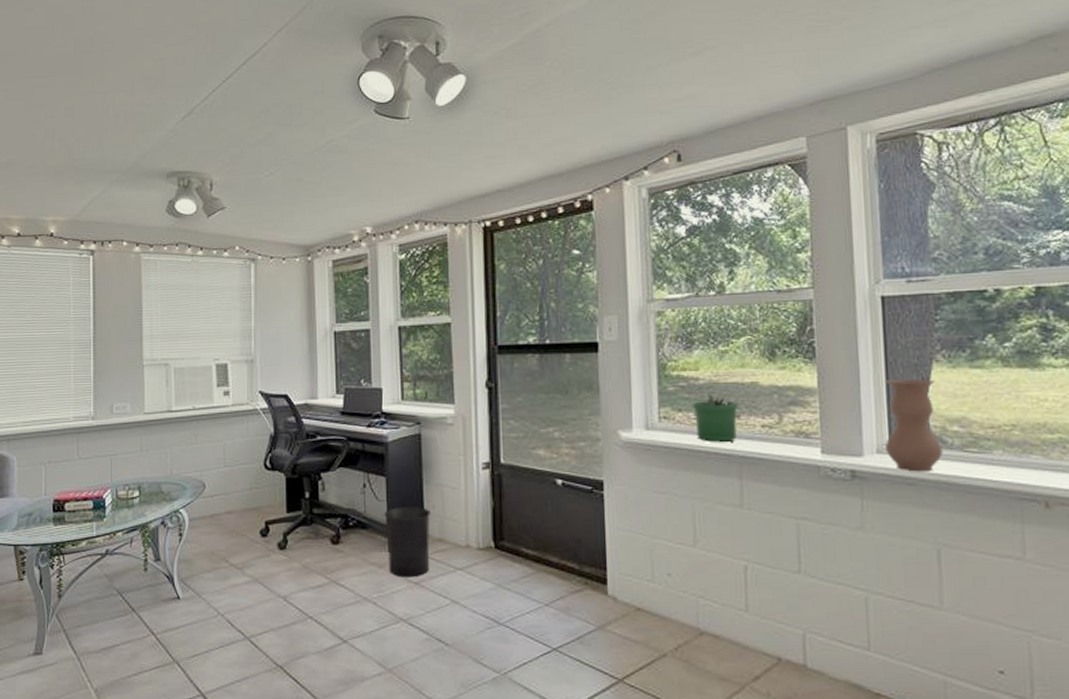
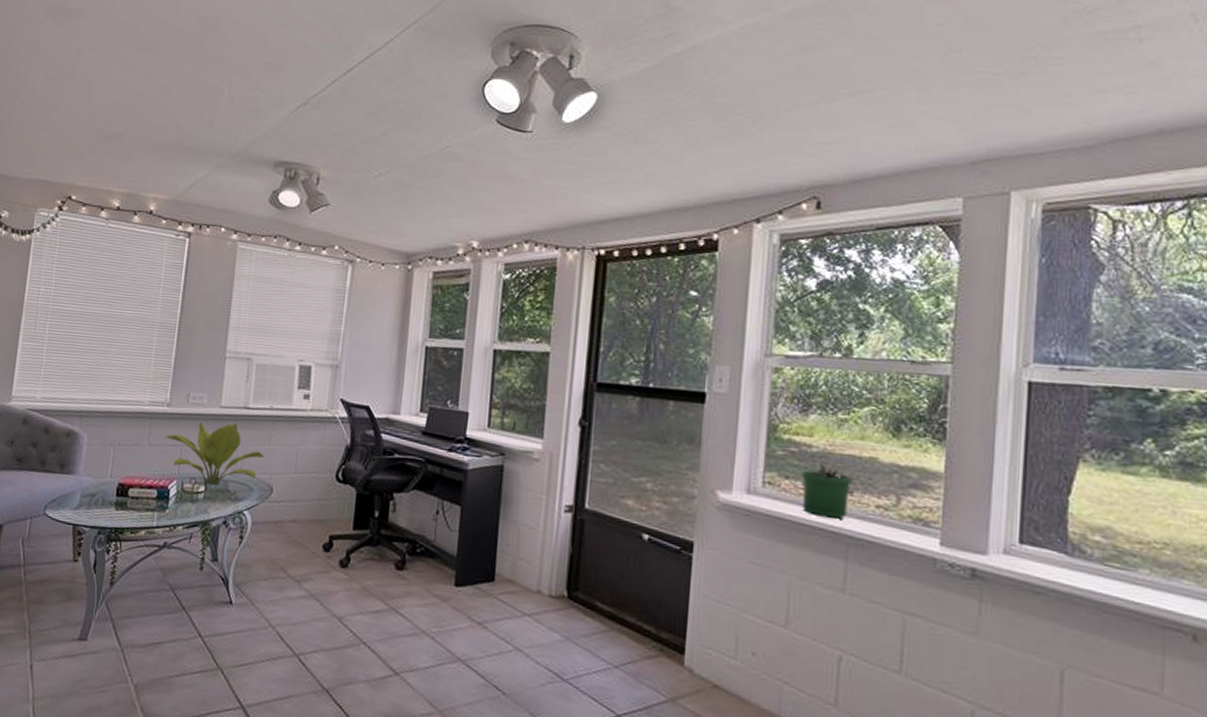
artificial plant: none [94,426,193,489] -> present [166,421,264,486]
waste bin: present [384,506,430,578] -> none [452,540,503,617]
vase: present [885,379,943,472] -> none [1014,474,1080,582]

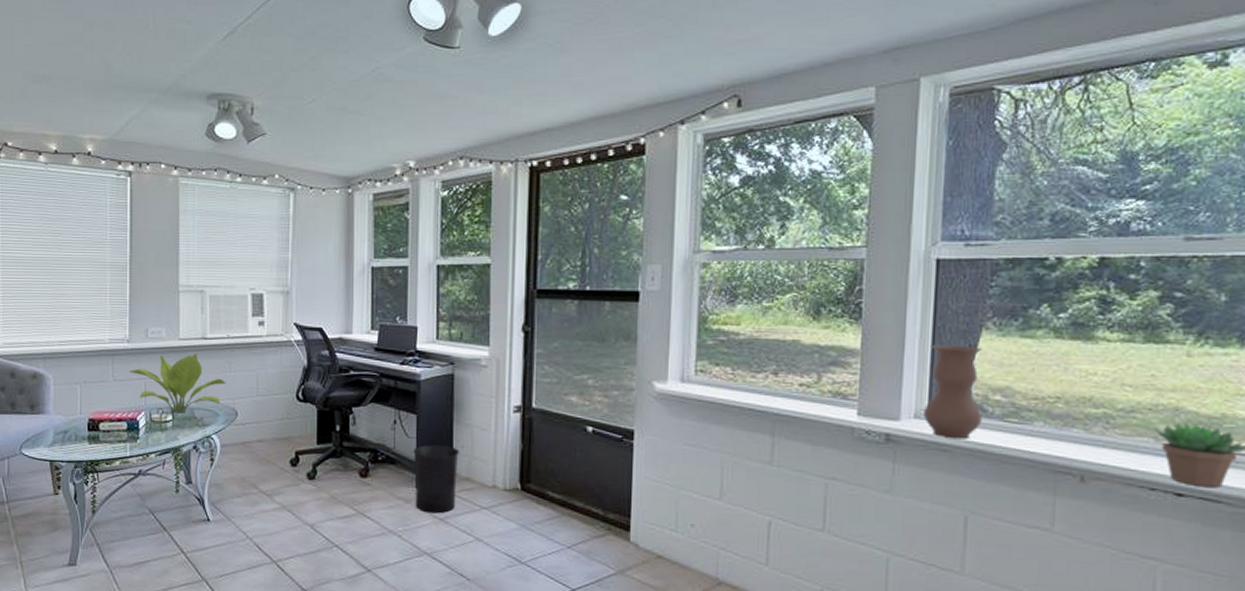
waste bin: none [452,540,503,617] -> present [413,444,459,514]
planter: present [801,461,860,520] -> none [731,347,784,400]
vase: none [1014,474,1080,582] -> present [924,345,983,439]

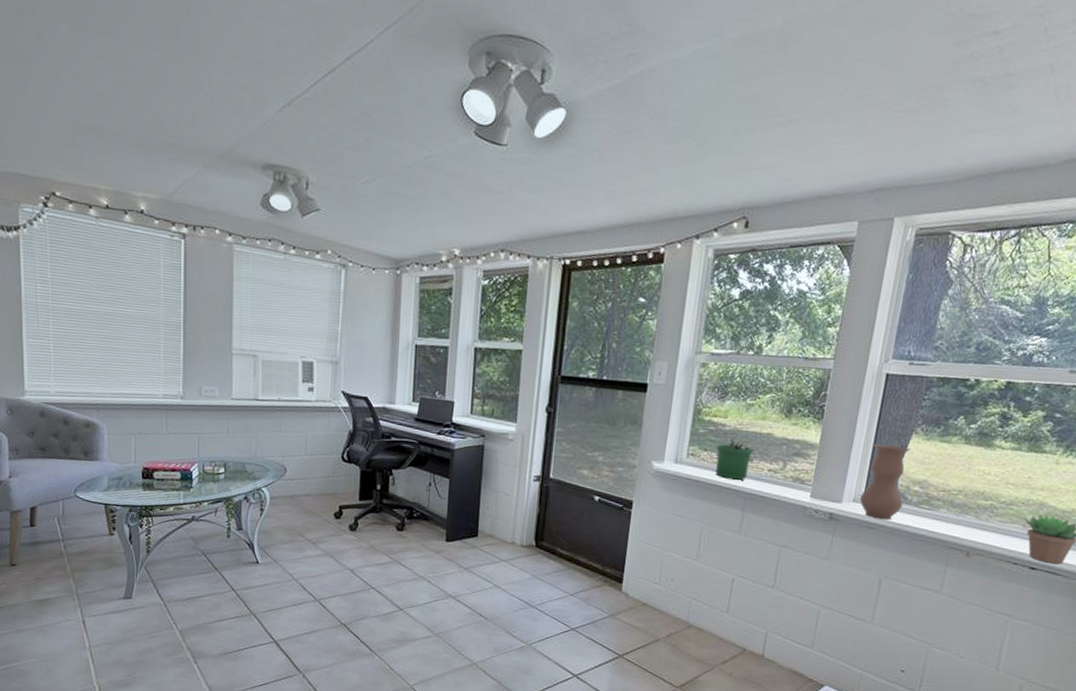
artificial plant: present [129,353,226,414] -> none [183,412,276,467]
waste bin: present [413,444,459,514] -> none [444,505,485,564]
planter: none [731,347,784,400] -> present [715,437,759,481]

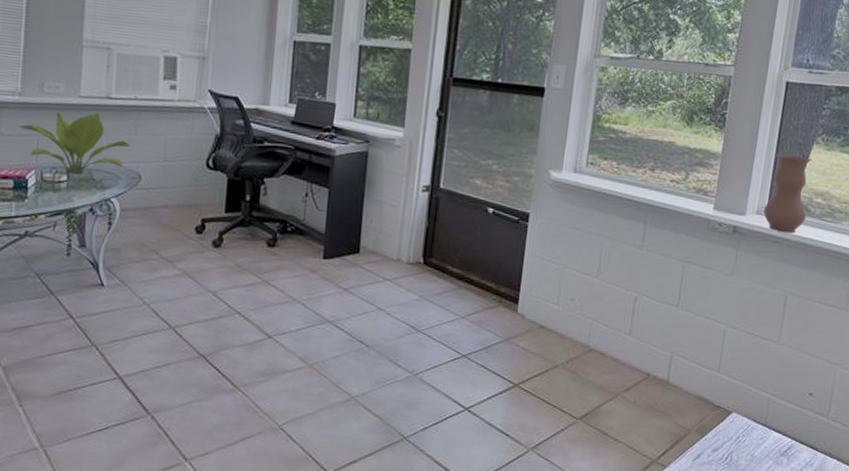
artificial plant: none [183,412,276,467] -> present [19,111,130,175]
planter: present [715,437,759,481] -> none [616,145,661,192]

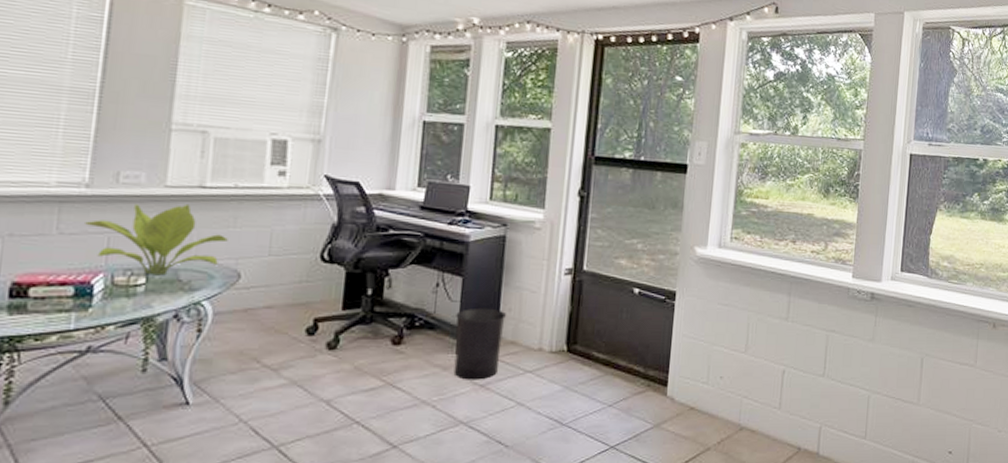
waste bin: none [321,218,368,284] -> present [454,308,506,380]
vase: present [763,154,812,233] -> none [897,222,937,297]

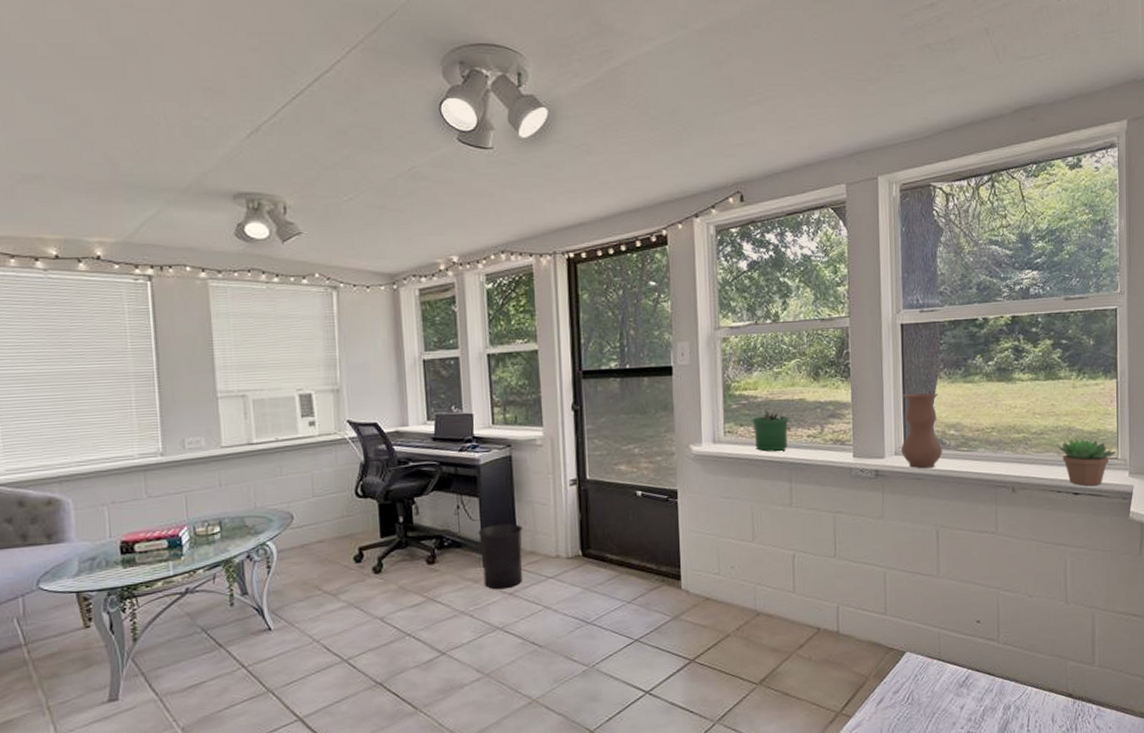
artificial plant: present [85,203,228,276] -> none [166,459,278,524]
planter: none [759,219,801,264] -> present [752,408,794,453]
vase: none [897,222,937,297] -> present [901,393,943,469]

